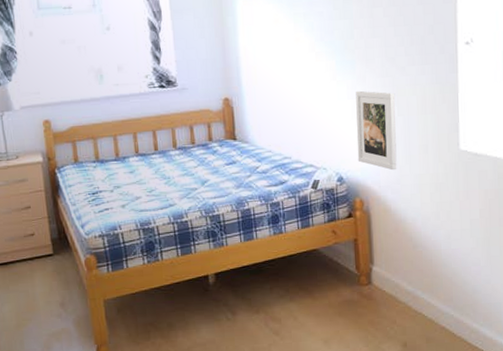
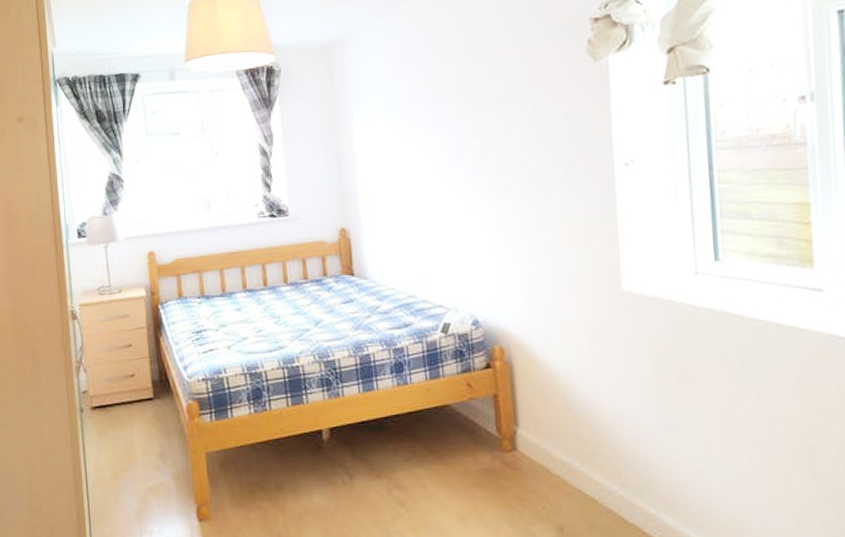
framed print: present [356,90,397,171] -> none [492,220,544,314]

